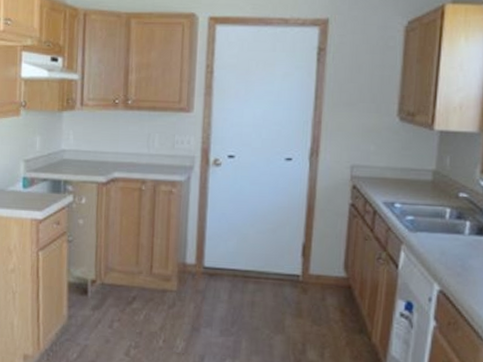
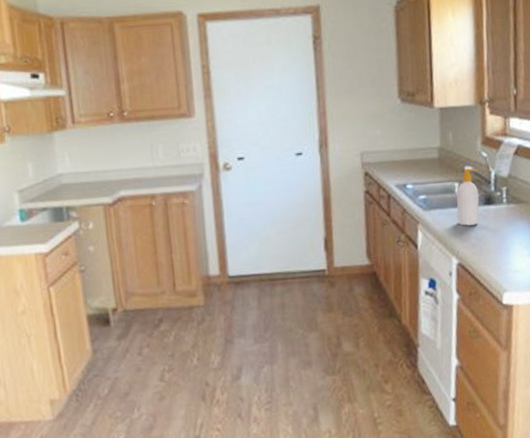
soap bottle: none [444,195,474,254] -> present [456,168,479,226]

